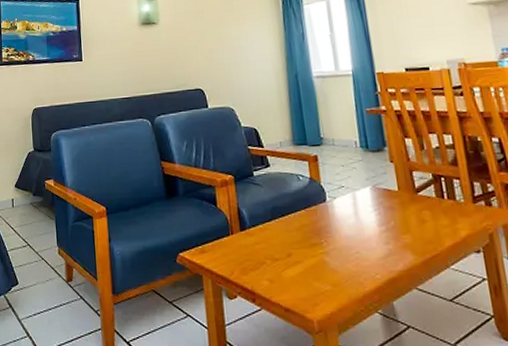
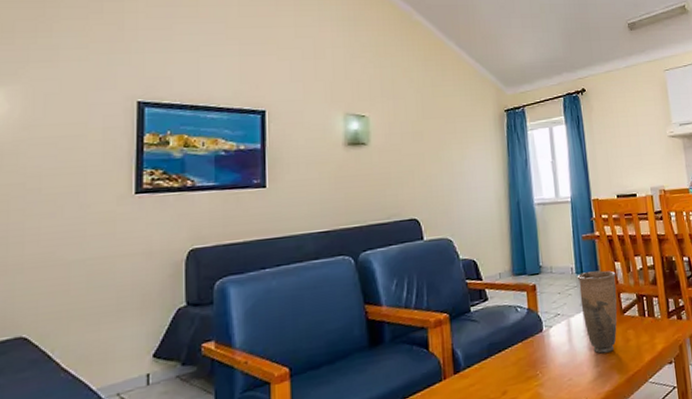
vase: none [362,146,410,231] -> present [577,270,617,354]

